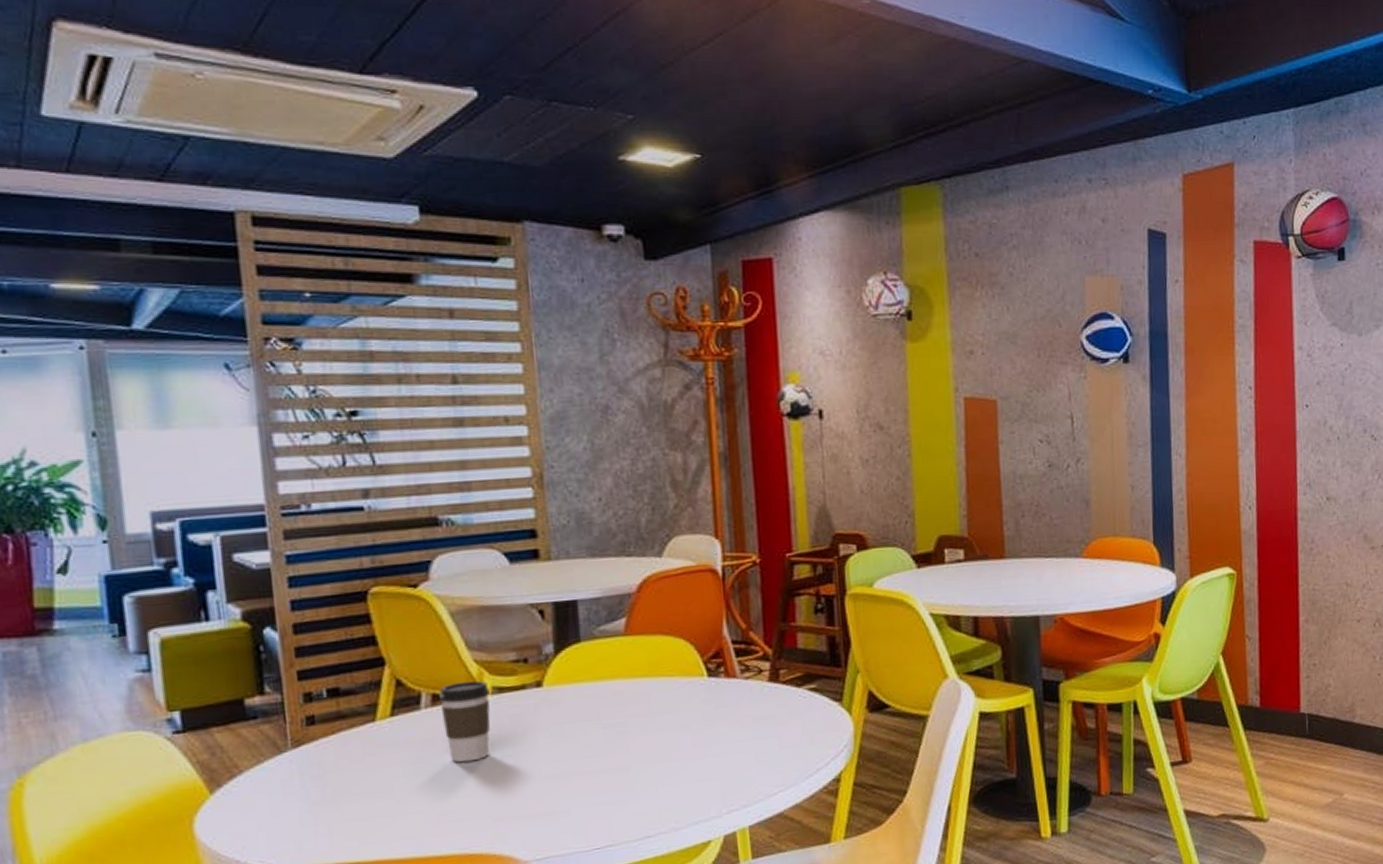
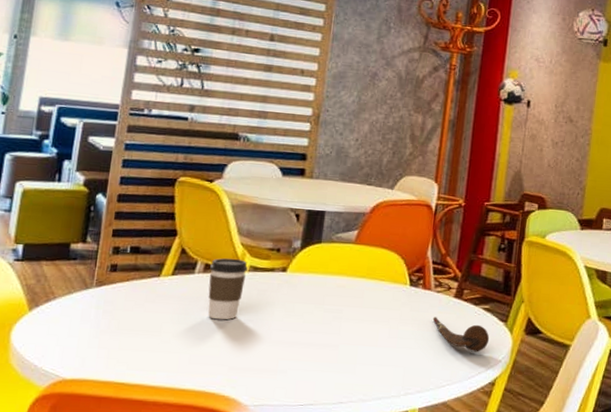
spoon: none [745,710,824,746] -> present [432,317,490,352]

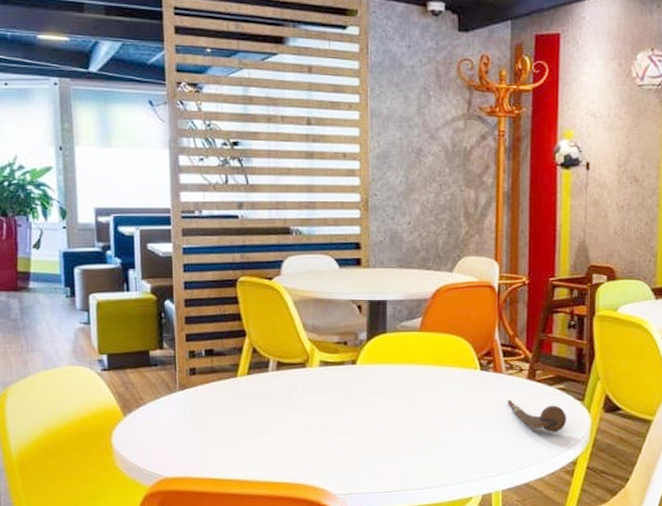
coffee cup: present [208,258,248,320] -> none [282,354,318,415]

